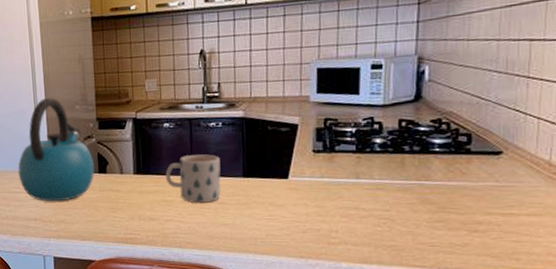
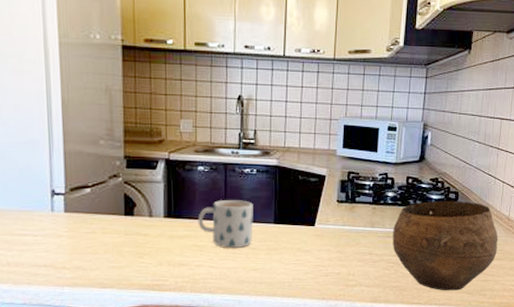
kettle: present [18,98,95,202] -> none [25,129,120,246]
bowl: none [384,144,535,253] -> present [393,201,499,291]

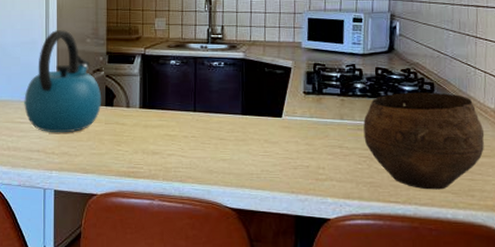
kettle: none [25,129,120,246] -> present [24,30,102,133]
mug: present [198,200,253,248] -> none [170,92,222,138]

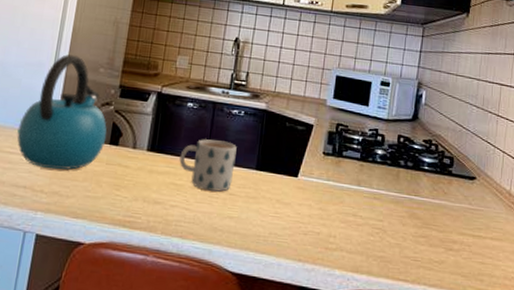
mug: none [170,92,222,138] -> present [179,139,237,192]
bowl: present [363,92,485,190] -> none [379,164,498,271]

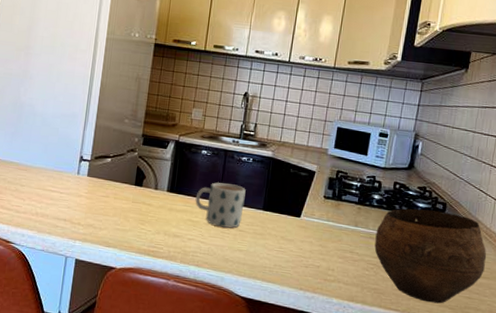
kettle: present [17,54,107,170] -> none [56,107,133,206]
bowl: none [379,164,498,271] -> present [374,208,487,304]

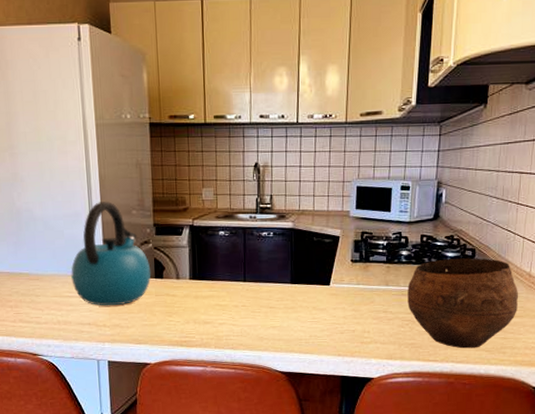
kettle: none [56,107,133,206] -> present [71,201,151,306]
mug: present [195,182,246,228] -> none [220,262,271,307]

